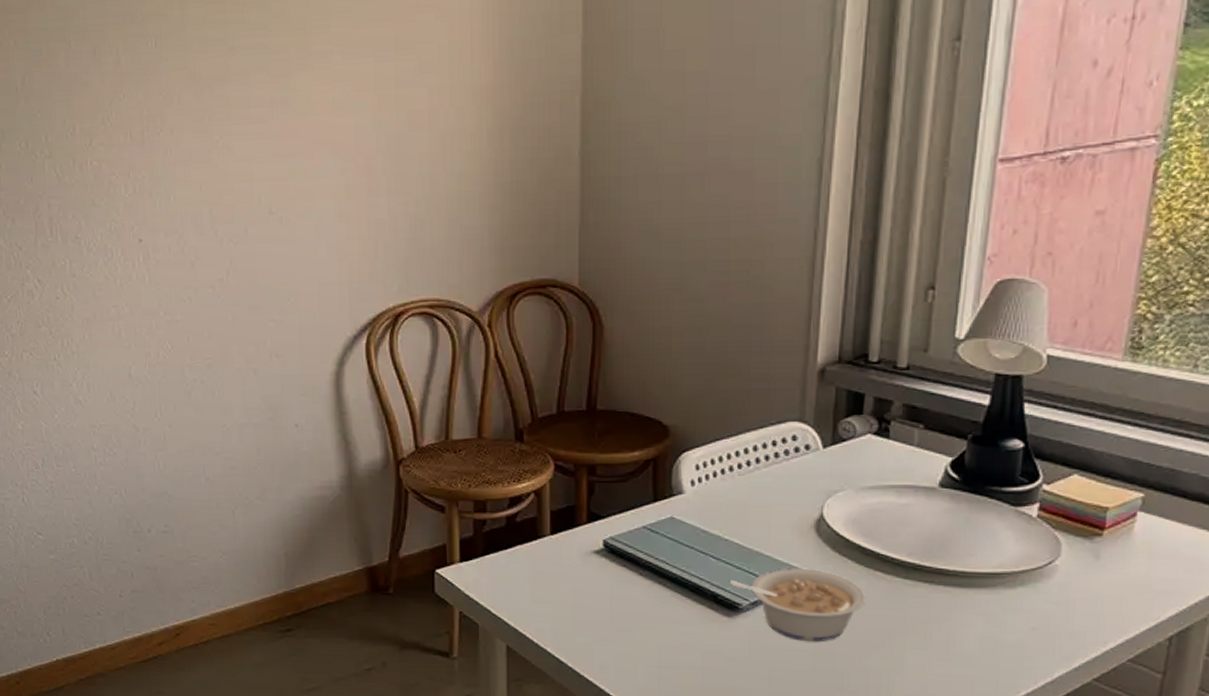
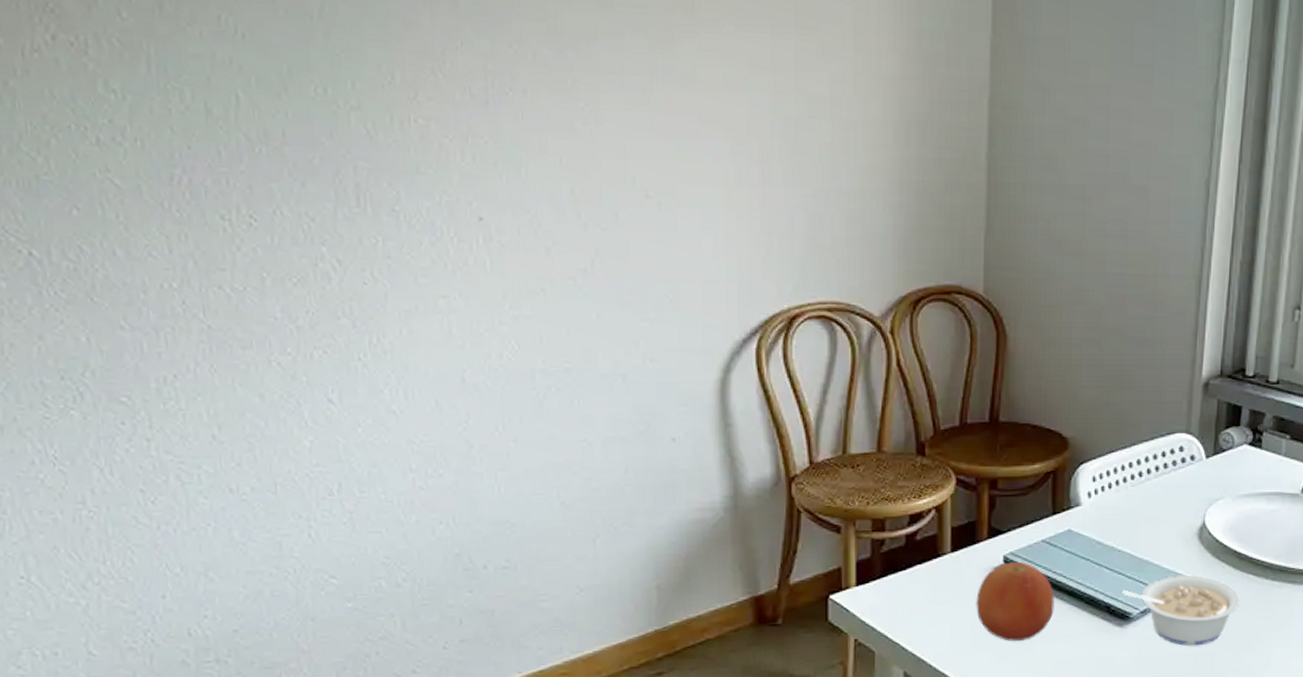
fruit: none [575,547,657,624] -> present [975,562,1055,641]

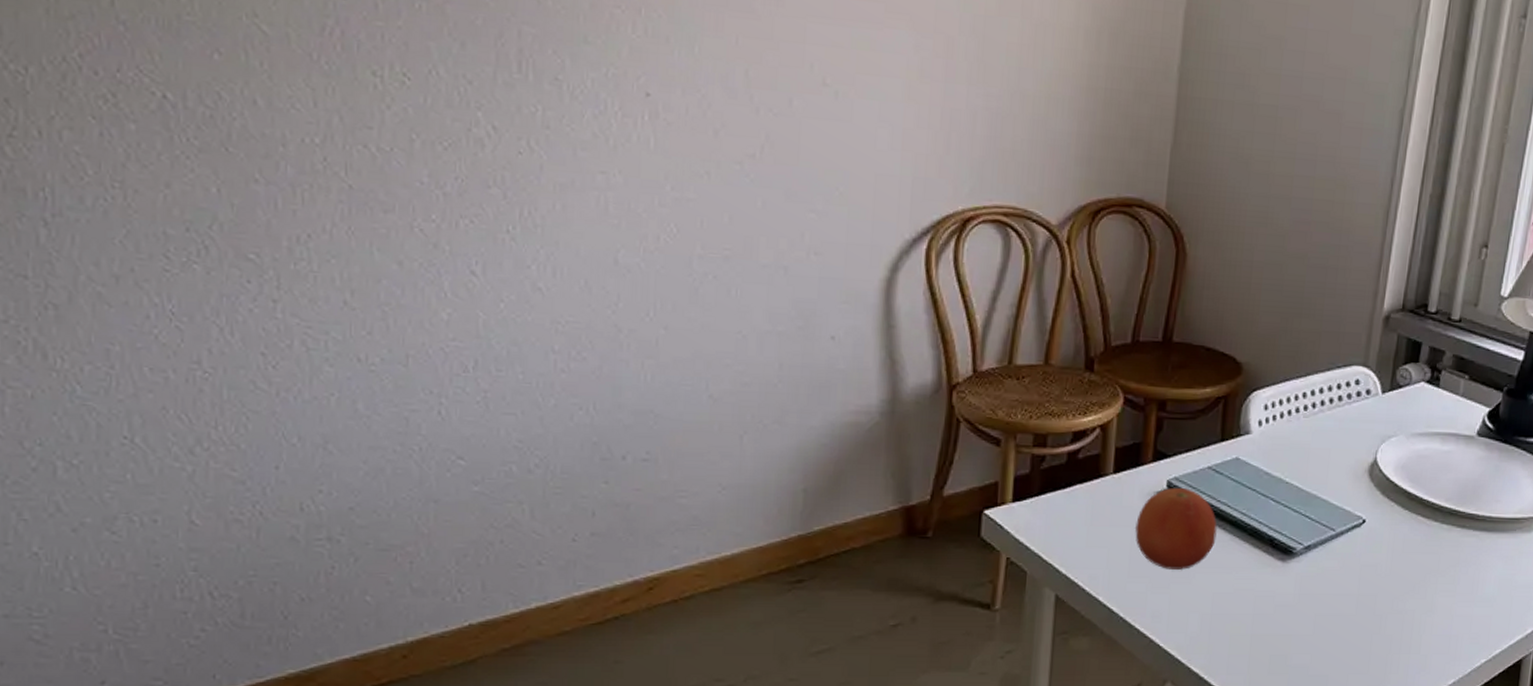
legume: present [1121,574,1241,646] -> none [1286,511,1408,586]

